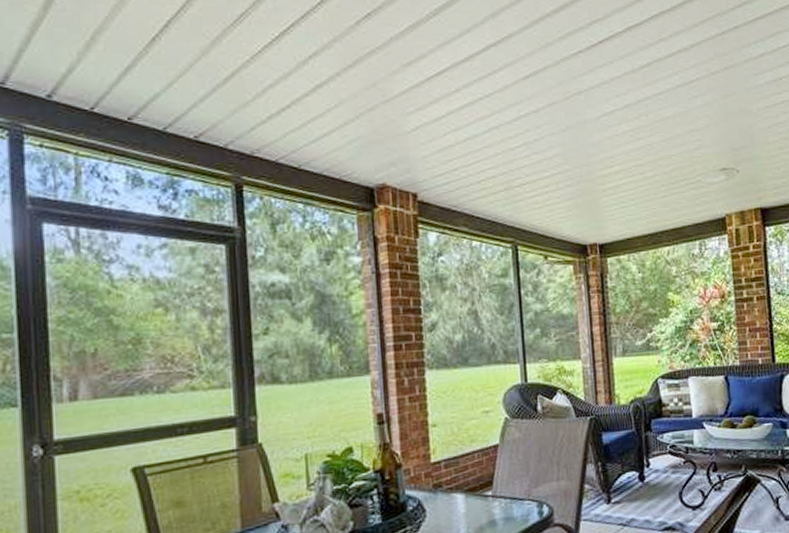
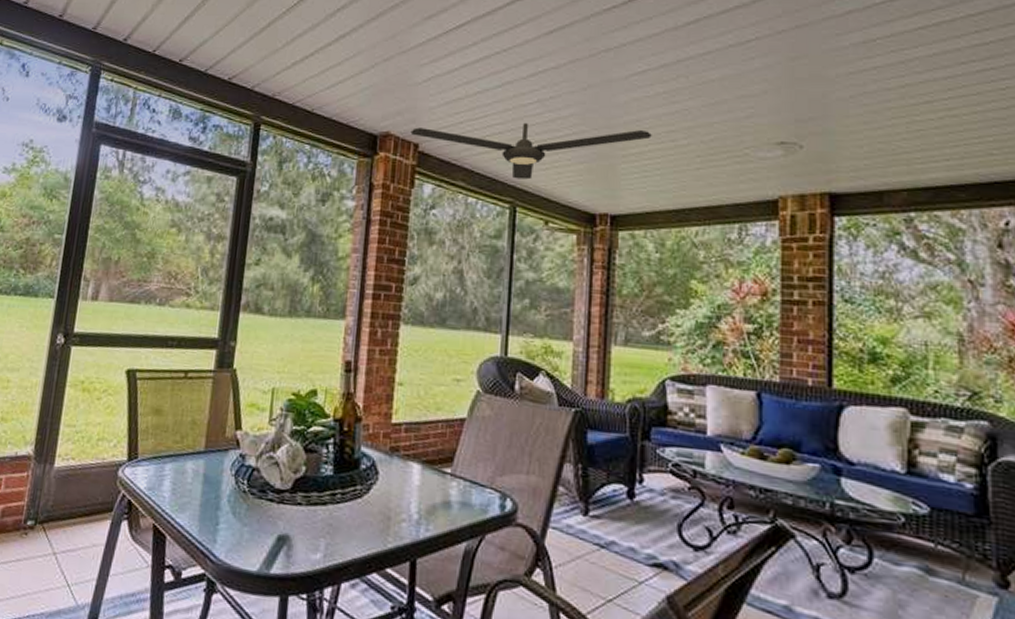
ceiling fan: none [407,165,624,220] -> present [410,122,652,180]

